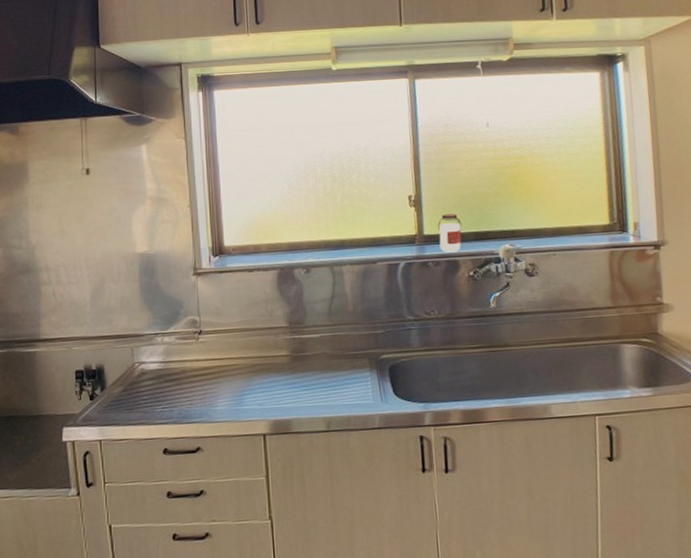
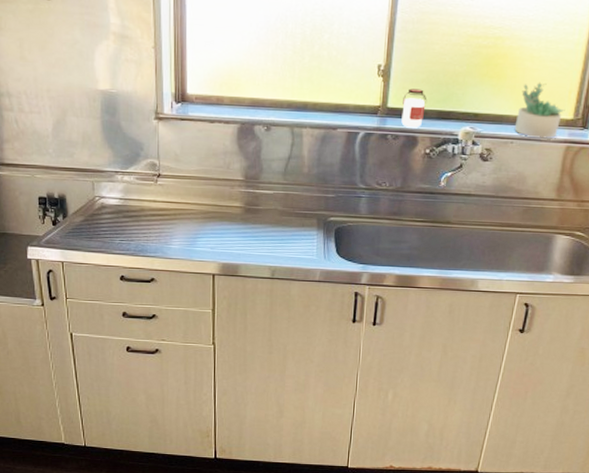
succulent plant: none [553,193,600,248] -> present [514,82,565,139]

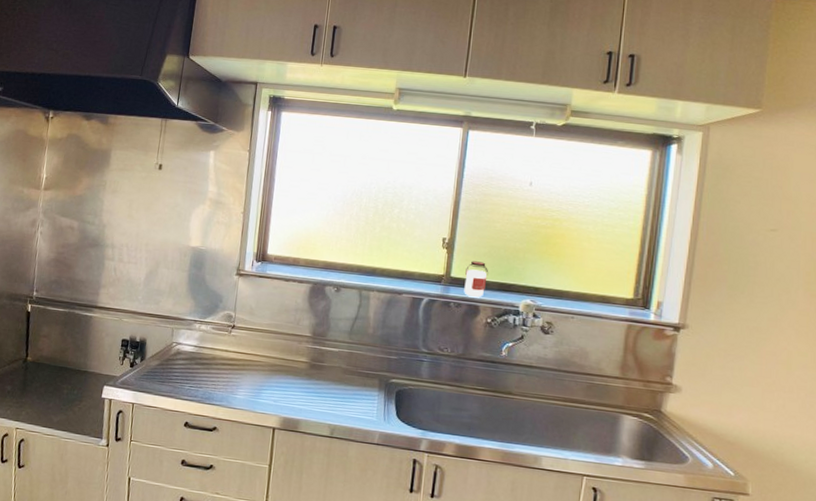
succulent plant: present [514,82,565,139] -> none [574,262,625,317]

